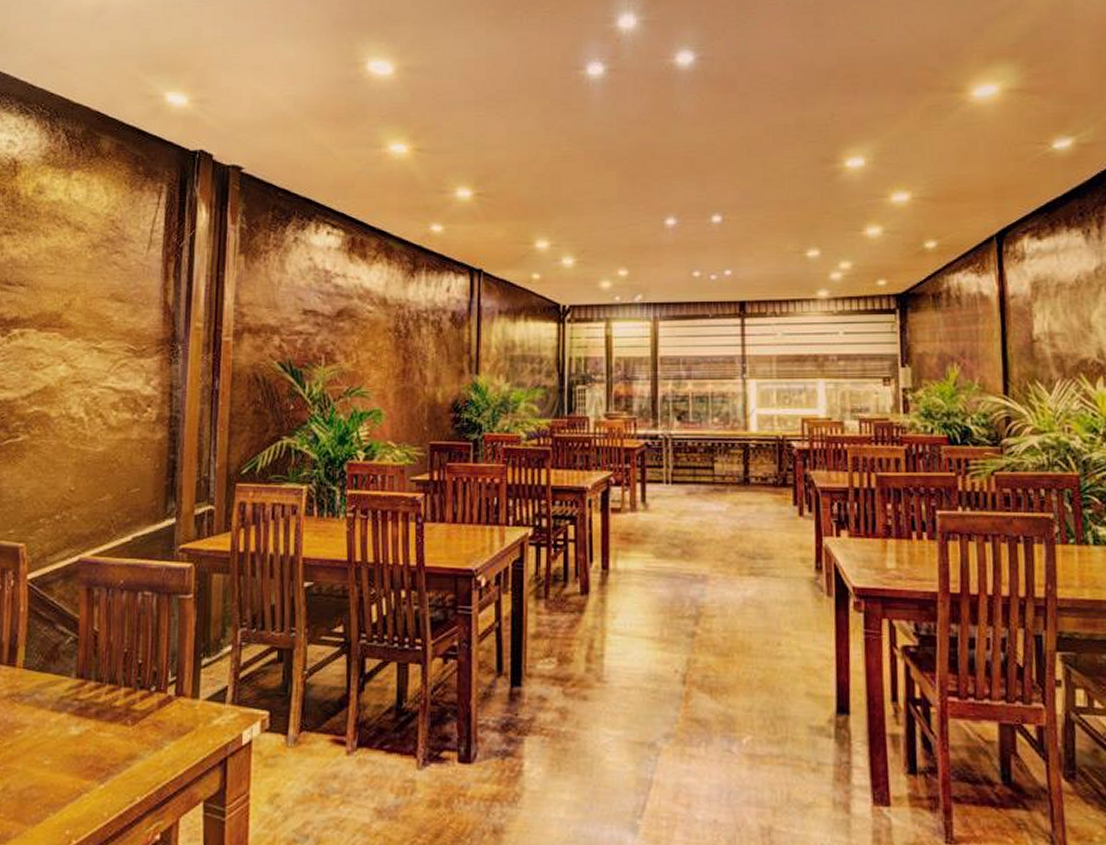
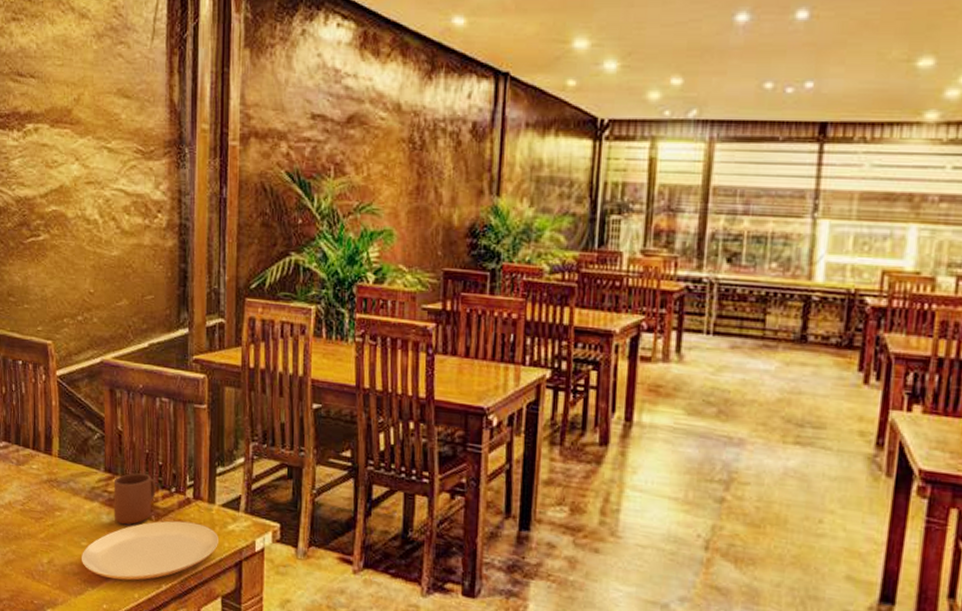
plate: none [43,722,202,799] -> present [82,521,218,581]
cup: none [84,675,134,735] -> present [113,473,156,525]

